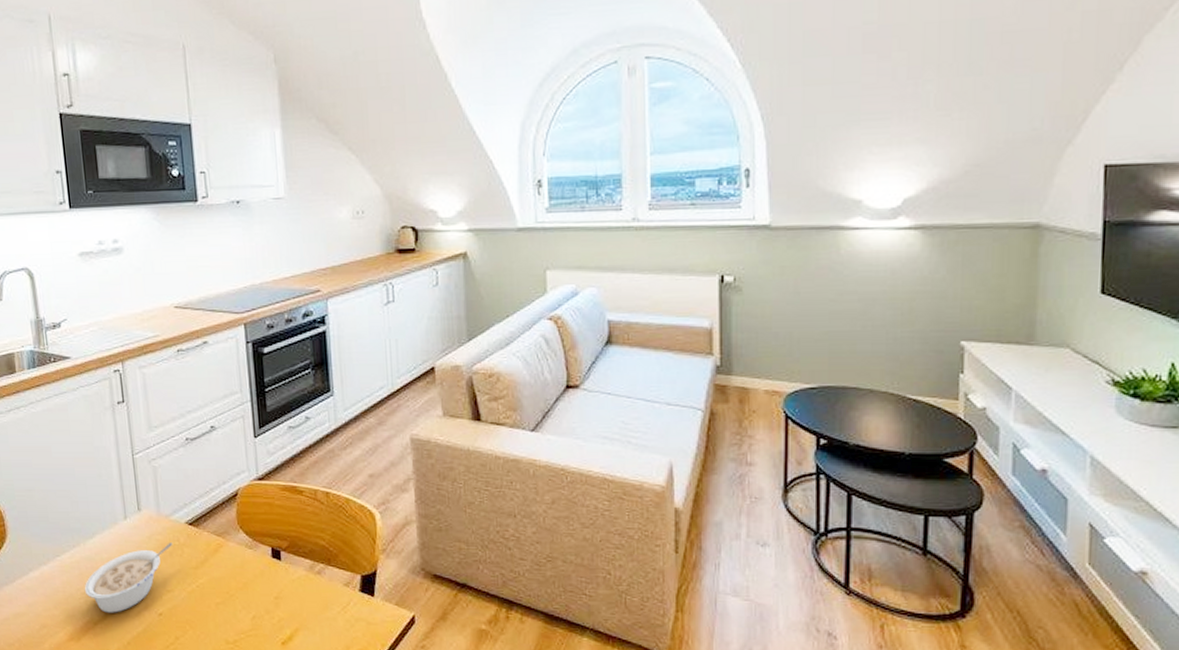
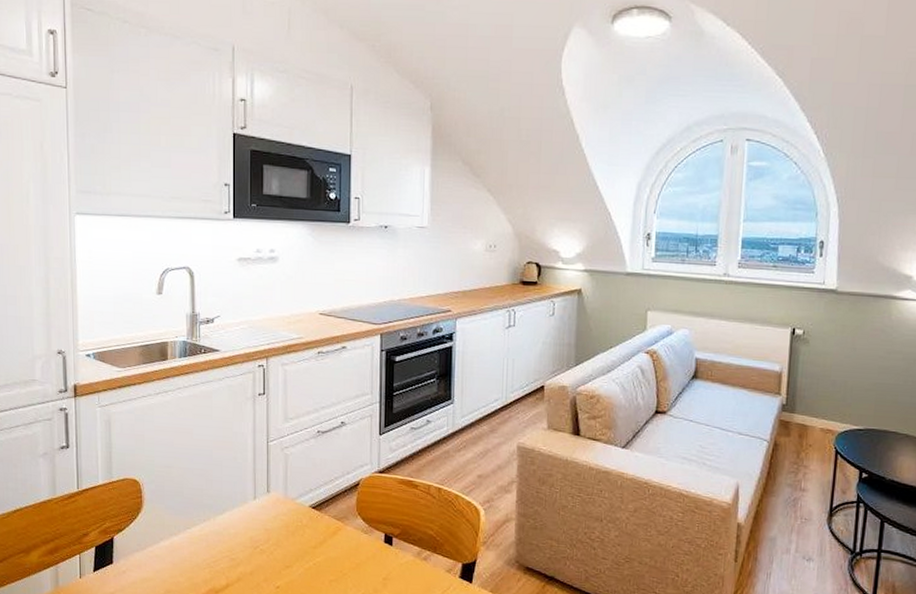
legume: present [84,543,173,613] -> none [210,523,296,584]

